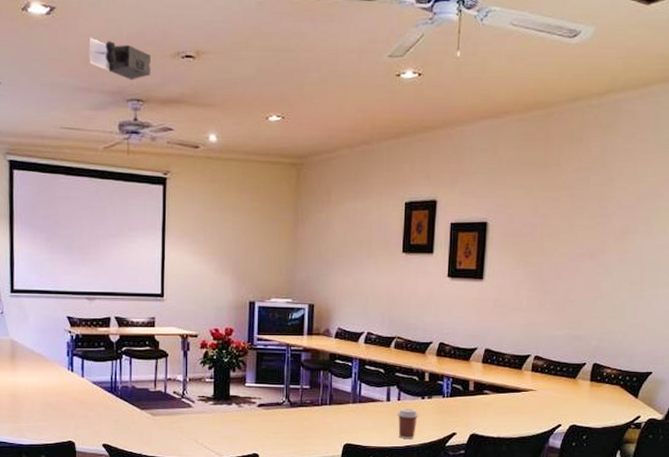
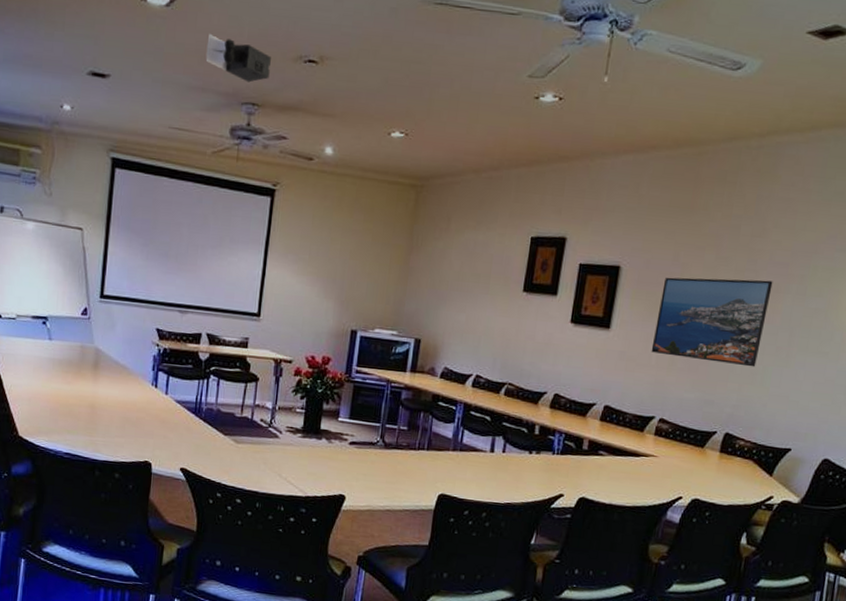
coffee cup: present [397,408,419,439] -> none [499,461,525,496]
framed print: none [521,224,623,302] -> present [651,277,773,367]

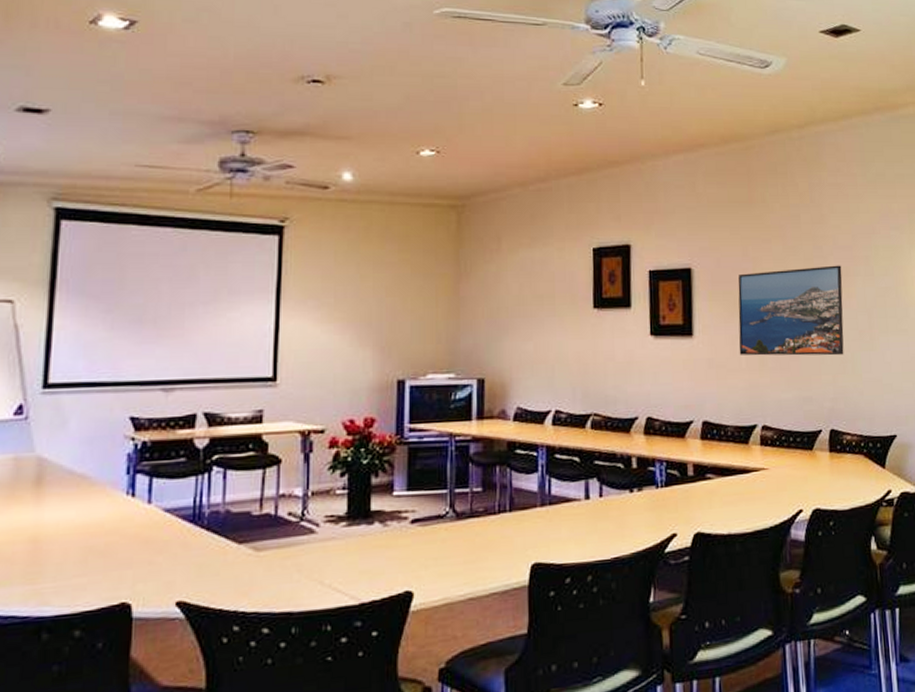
projector: present [205,33,271,83] -> none [181,57,266,108]

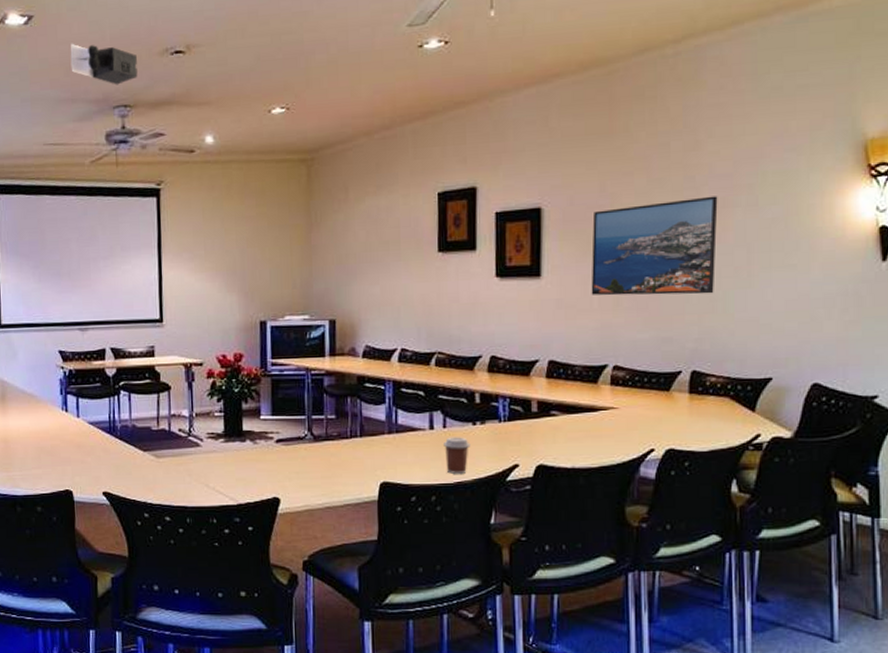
projector: none [181,57,266,108] -> present [70,43,138,85]
coffee cup: none [600,506,628,549] -> present [444,437,471,474]

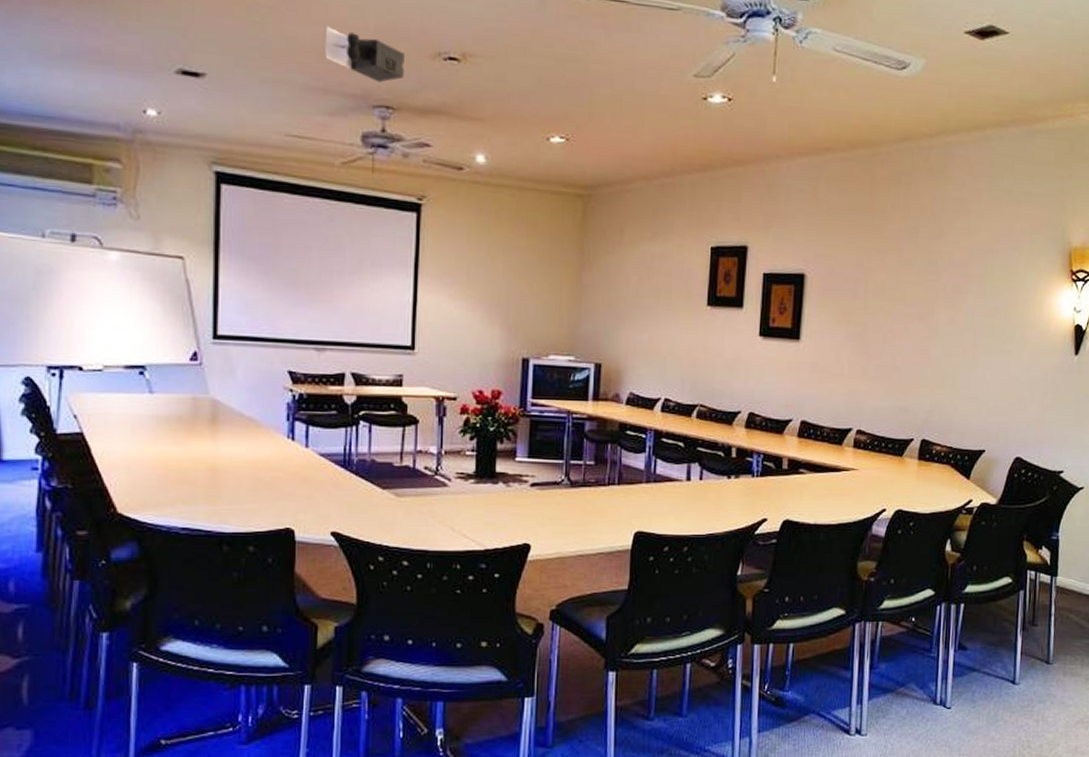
coffee cup: present [444,437,471,474] -> none [699,489,724,526]
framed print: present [591,196,718,296] -> none [842,281,954,370]

